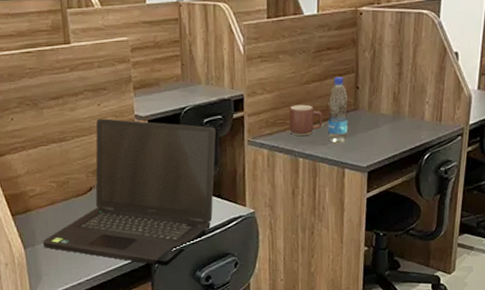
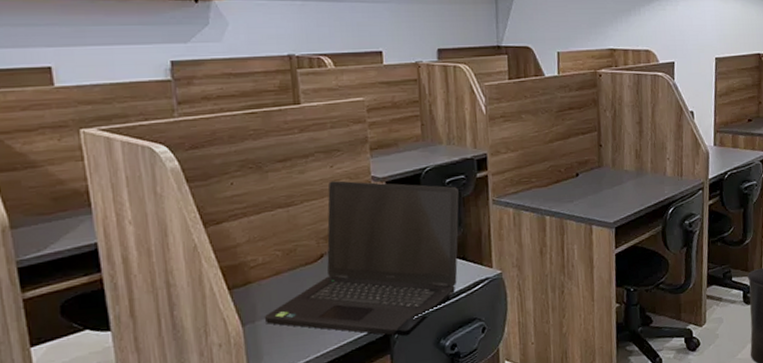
mug: present [288,104,323,136] -> none [533,162,568,194]
bottle: present [328,76,349,144] -> none [572,135,594,201]

